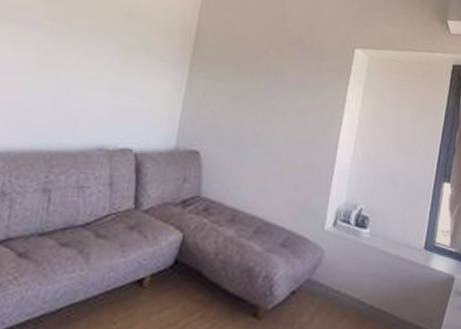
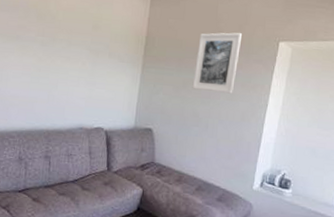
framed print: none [252,32,314,108] -> present [192,32,243,94]

